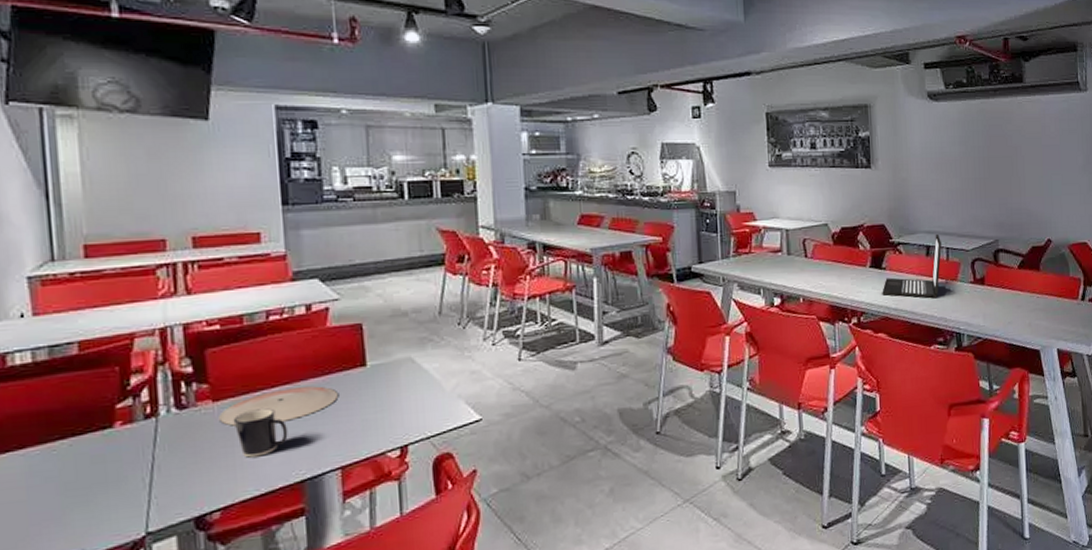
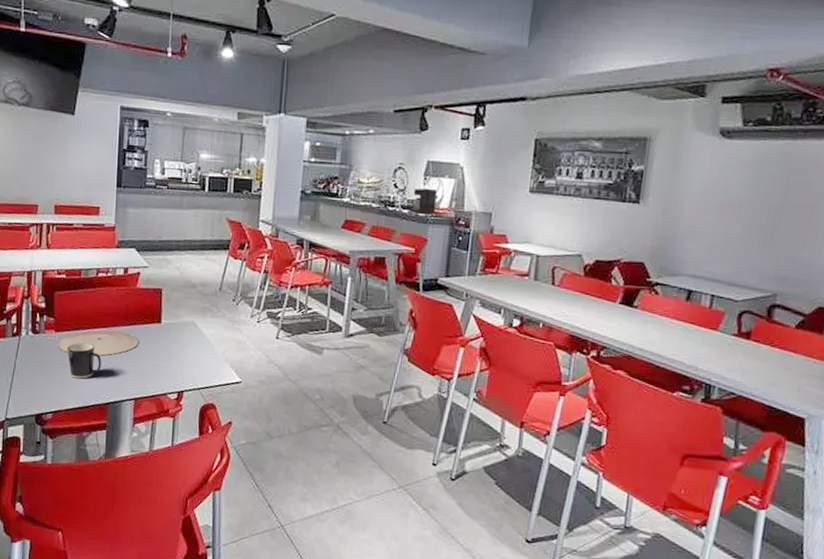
coffee maker: none [650,172,678,200] -> present [409,188,437,214]
laptop: present [882,233,942,299] -> none [628,279,707,346]

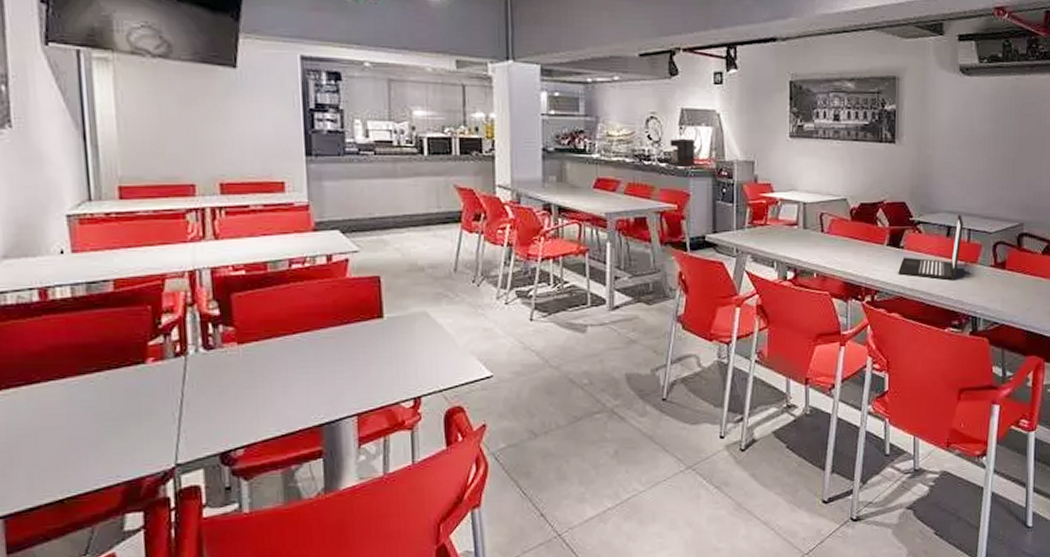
plate: present [58,330,139,356] -> none [243,335,357,369]
mug: present [67,343,102,379] -> none [256,353,308,399]
laptop: none [628,279,707,346] -> present [898,214,963,281]

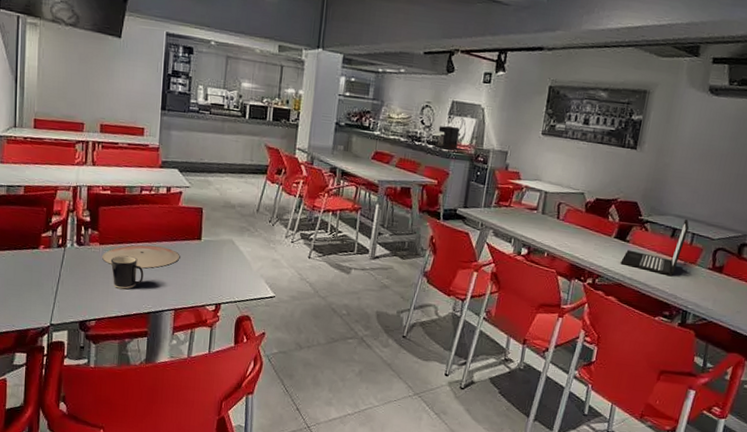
plate: none [243,335,357,369] -> present [102,245,180,269]
mug: none [256,353,308,399] -> present [110,255,144,289]

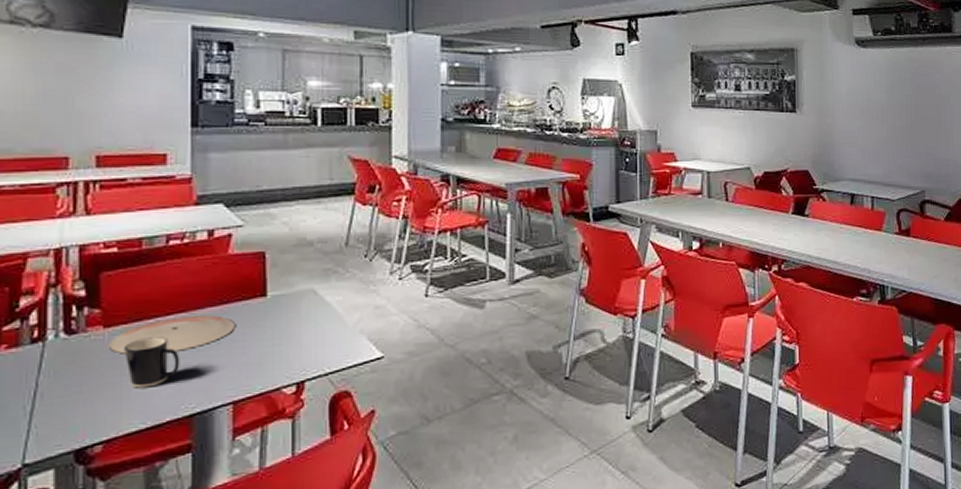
coffee maker: present [434,125,460,150] -> none [569,108,597,136]
laptop: present [620,218,689,277] -> none [804,182,866,249]

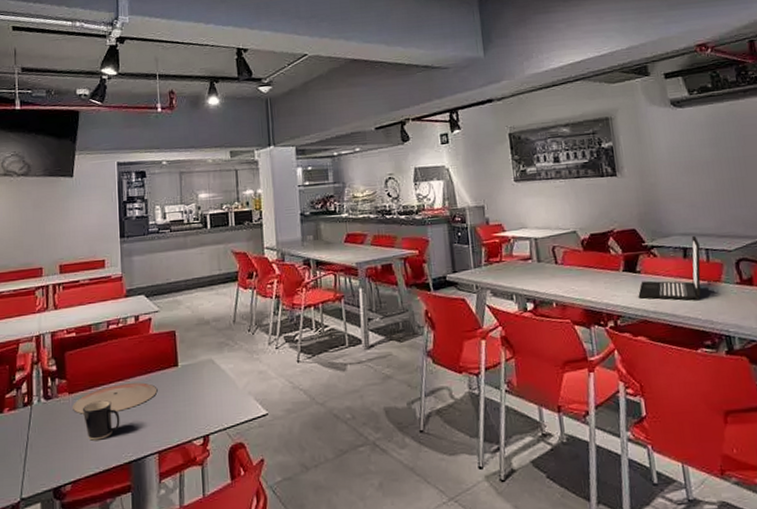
laptop: none [804,182,866,249] -> present [638,235,701,301]

